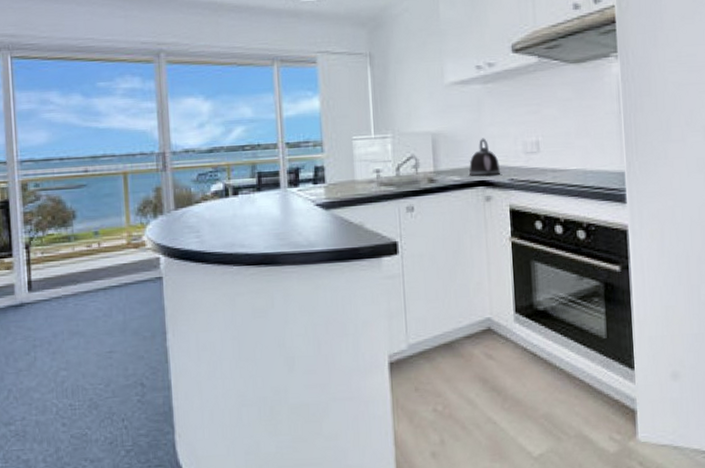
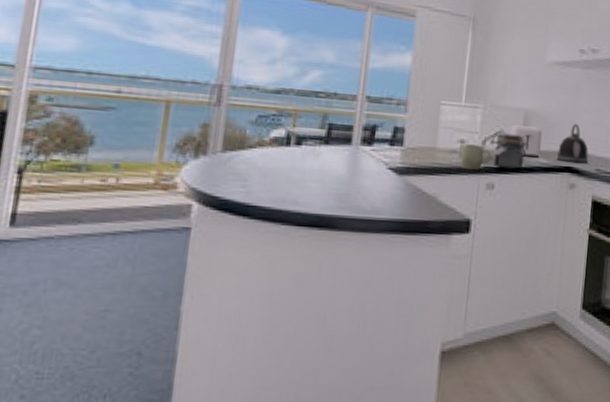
mug: none [378,172,407,196] -> present [460,144,492,170]
jar: none [404,157,439,192] -> present [490,132,527,170]
toaster: none [421,147,453,177] -> present [510,125,542,158]

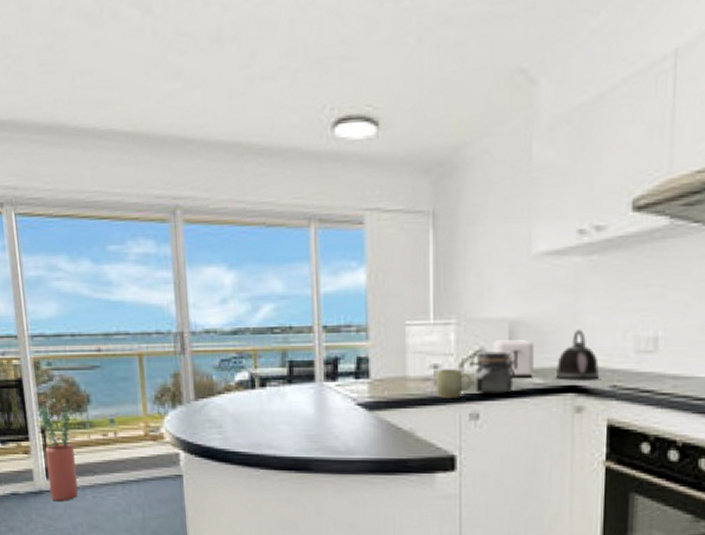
vase: none [9,138,65,253] -> present [37,399,78,501]

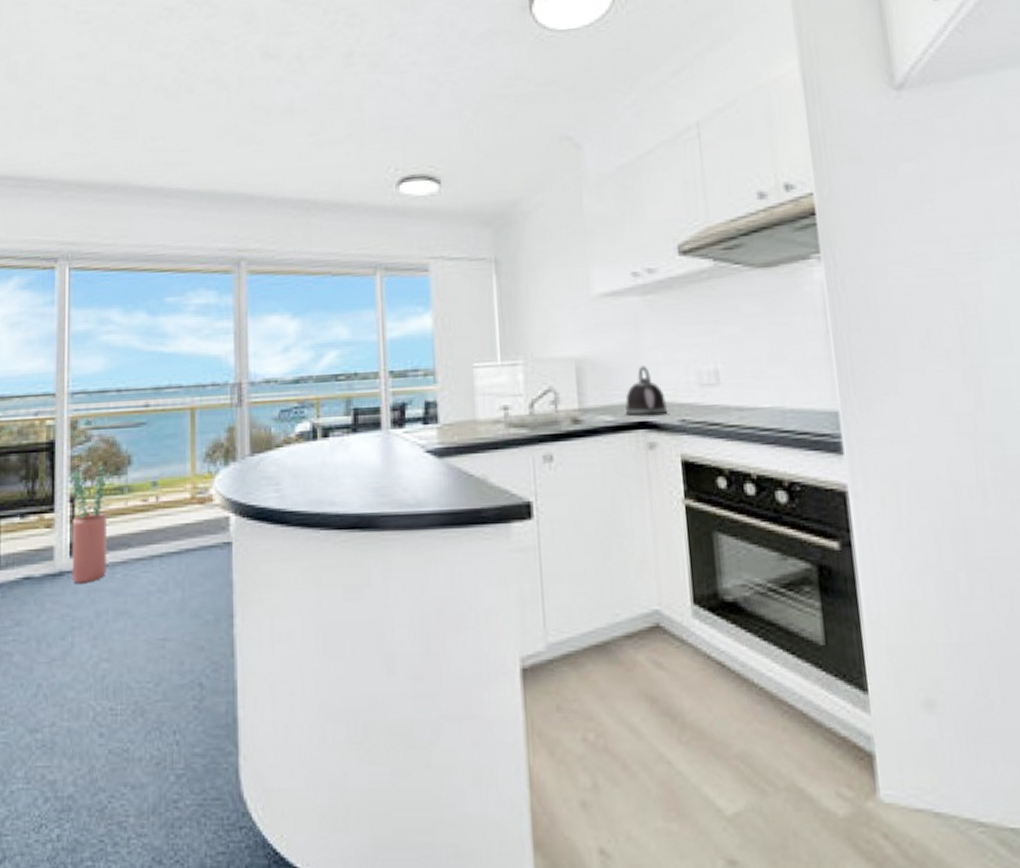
mug: present [435,369,473,398] -> none [506,410,544,441]
jar: present [469,350,516,395] -> none [539,389,586,435]
toaster: present [493,340,534,378] -> none [561,378,604,416]

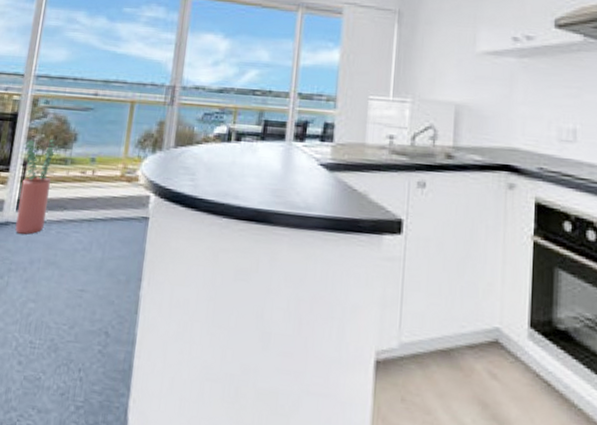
kettle: present [624,365,668,418] -> none [492,117,529,163]

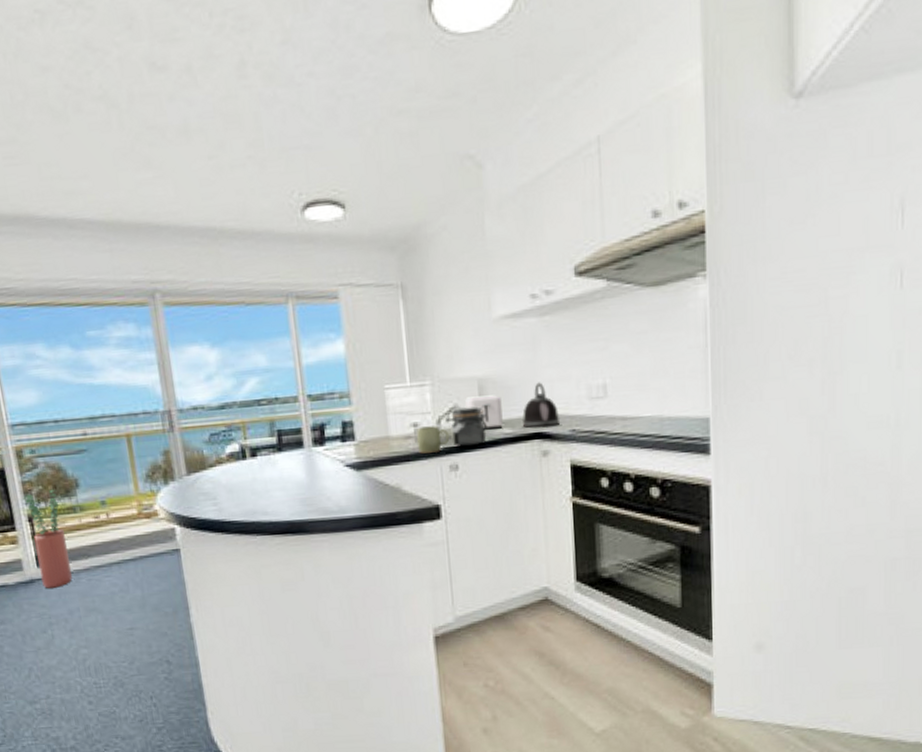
mug: none [390,140,422,167] -> present [416,426,450,454]
jar: none [420,127,459,168] -> present [445,406,488,447]
toaster: none [441,120,475,155] -> present [465,395,503,430]
kettle: none [492,117,529,163] -> present [522,382,561,429]

